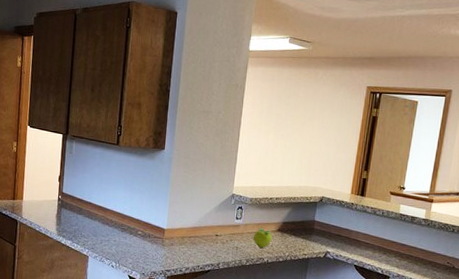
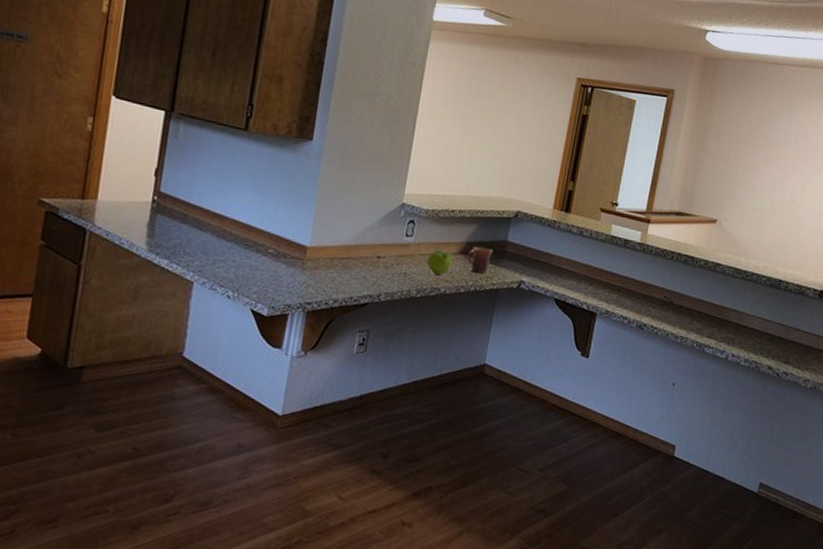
mug: none [284,225,304,247] -> present [467,246,493,274]

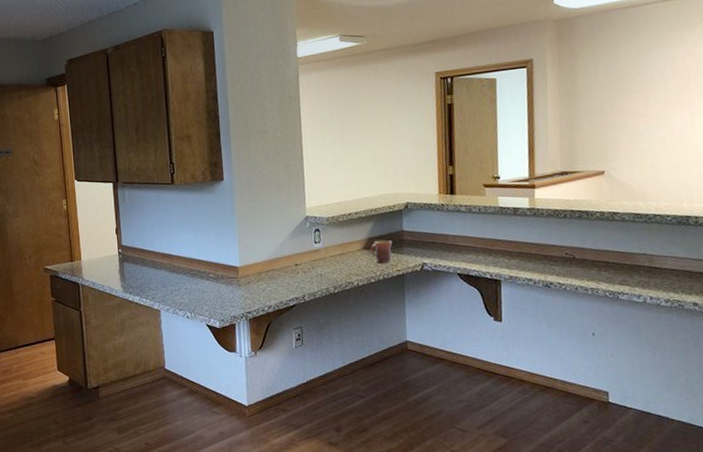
fruit: present [426,248,452,275] -> none [336,249,359,271]

